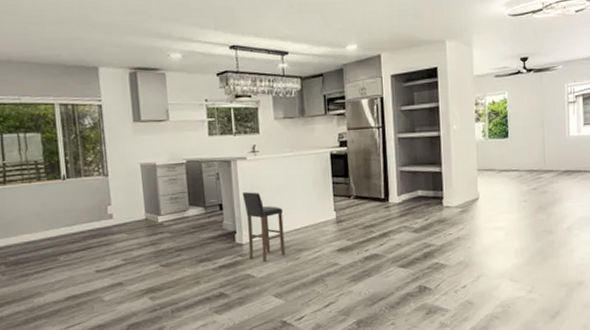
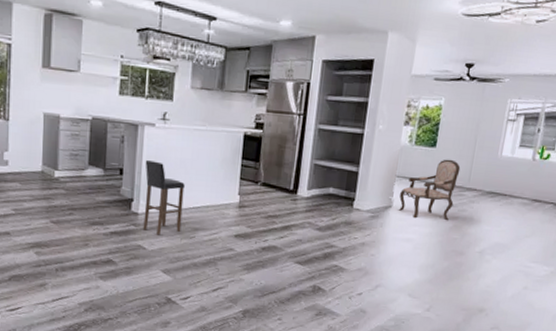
armchair: none [483,146,535,207] -> present [398,159,461,221]

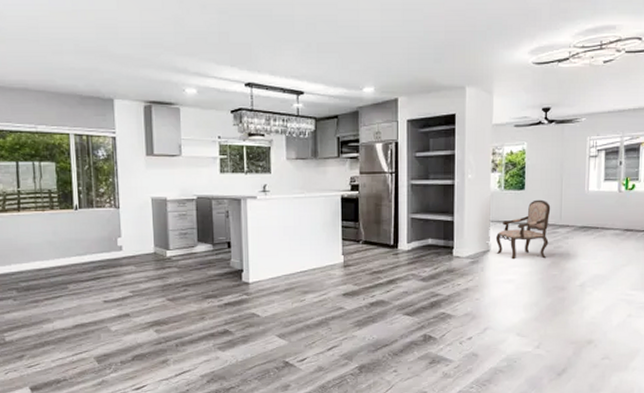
bar stool: present [143,160,185,235] -> none [250,231,291,302]

